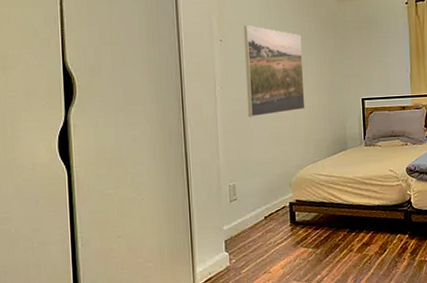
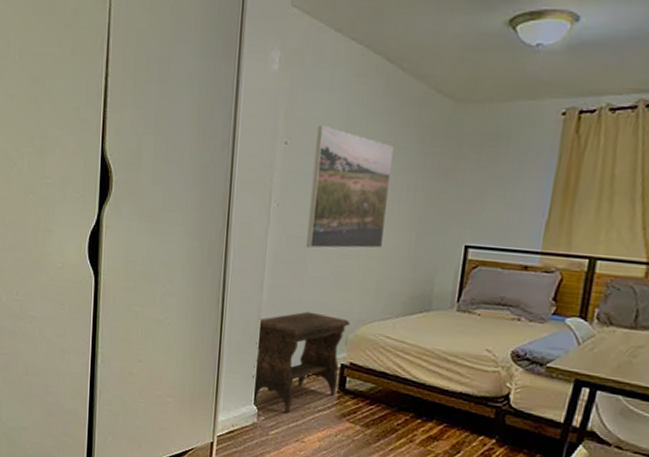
footstool: none [219,166,292,252] -> present [251,311,351,414]

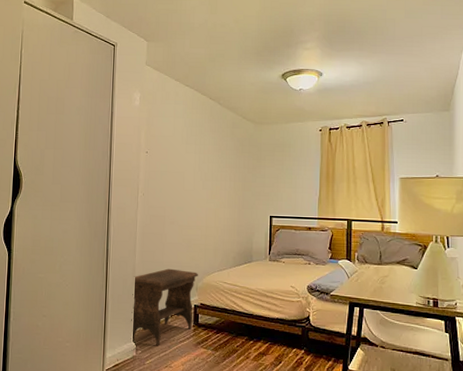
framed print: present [305,125,394,249] -> none [164,140,219,223]

